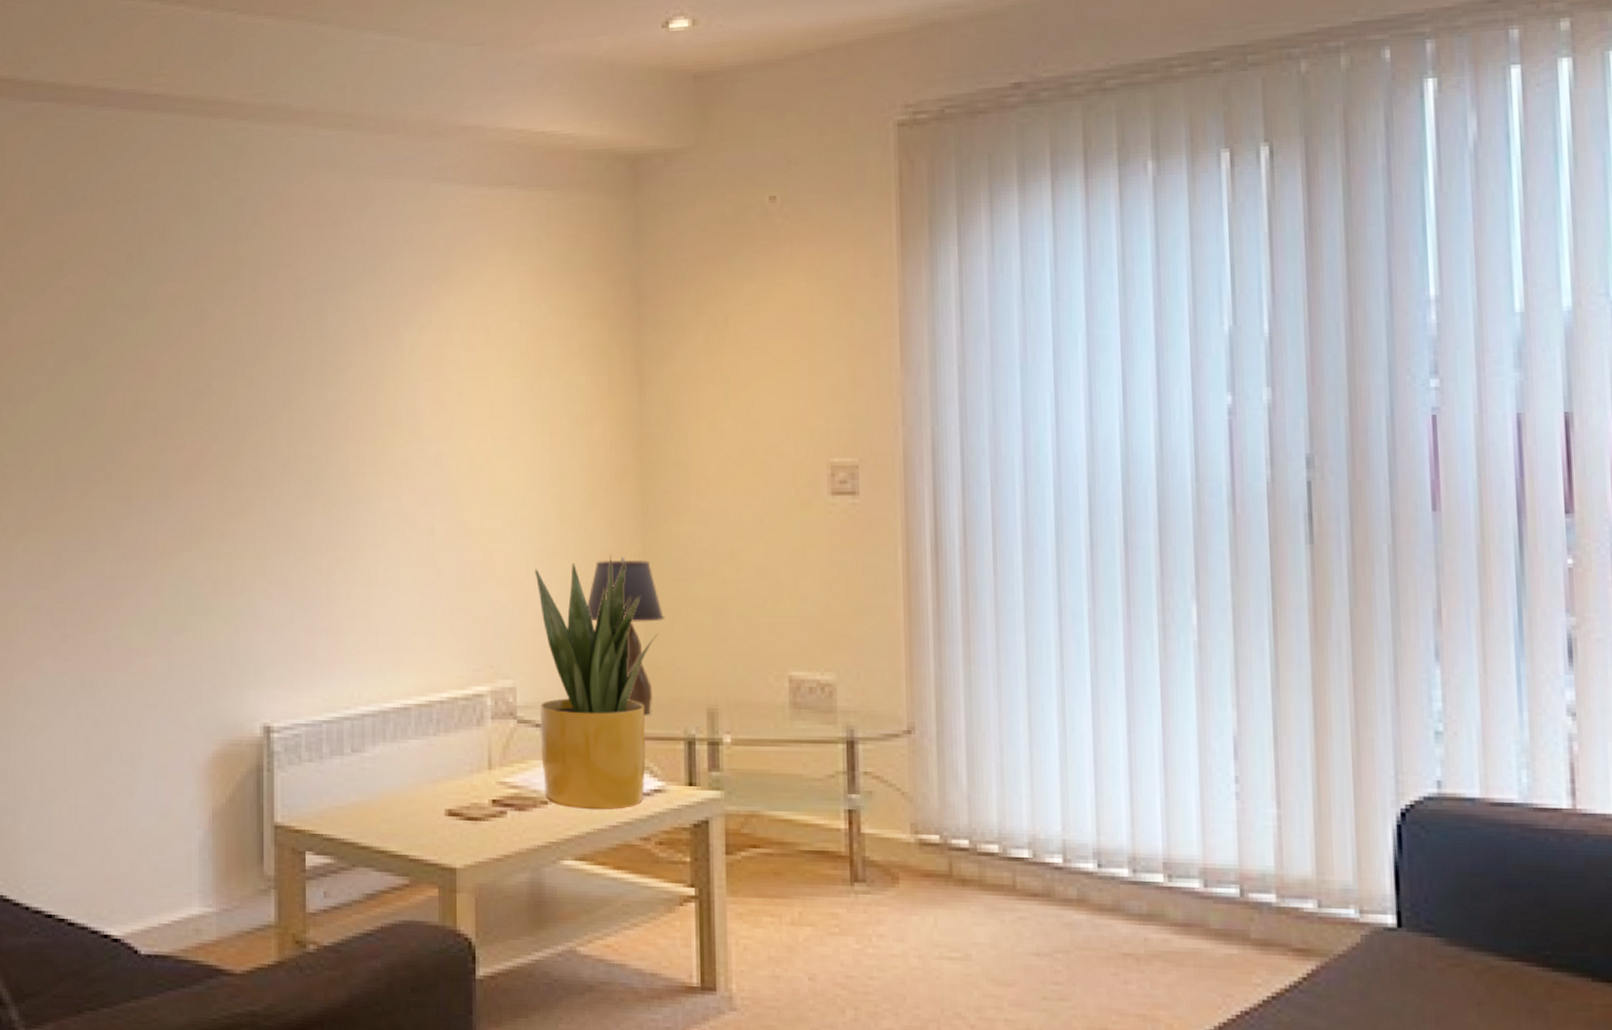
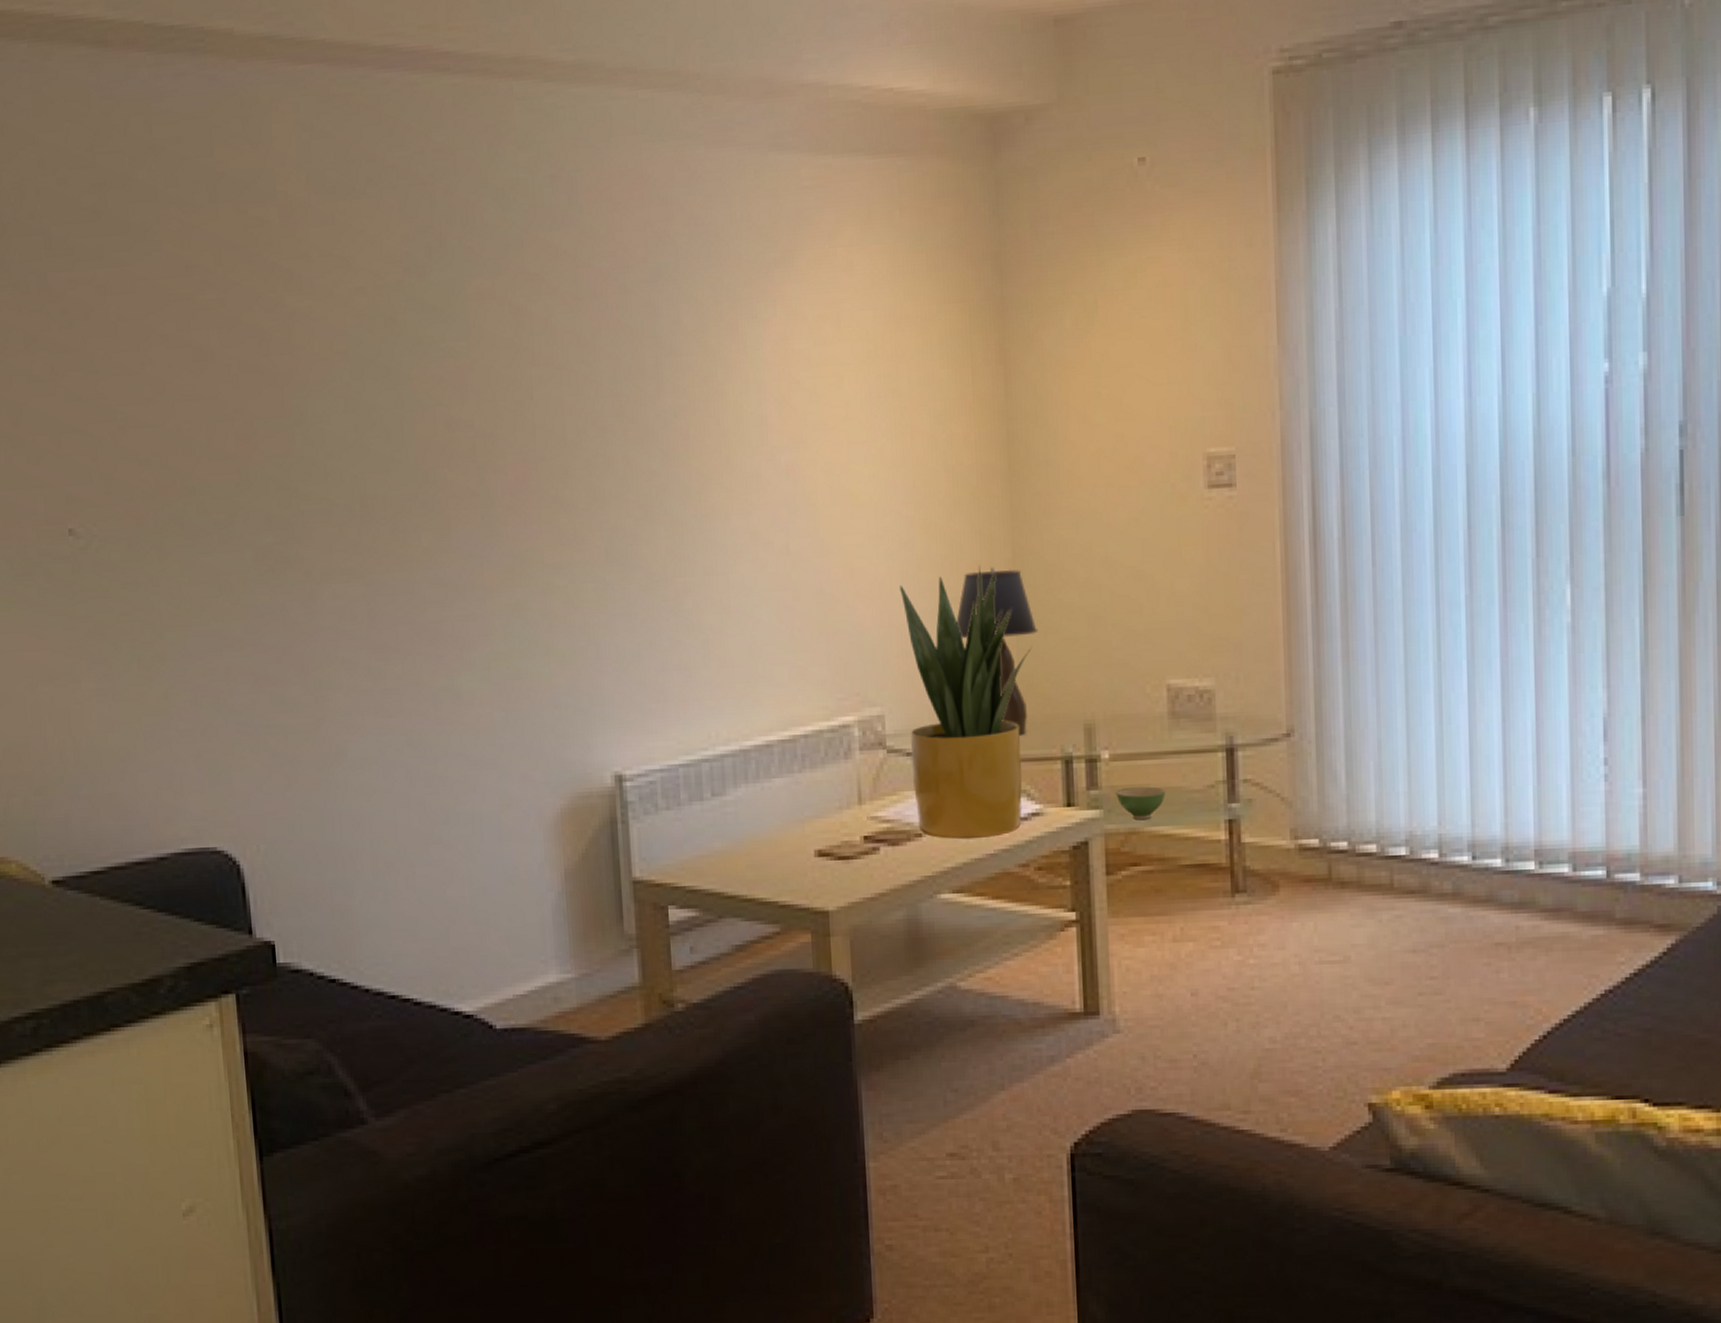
bowl: none [737,772,786,803] -> present [1115,786,1166,819]

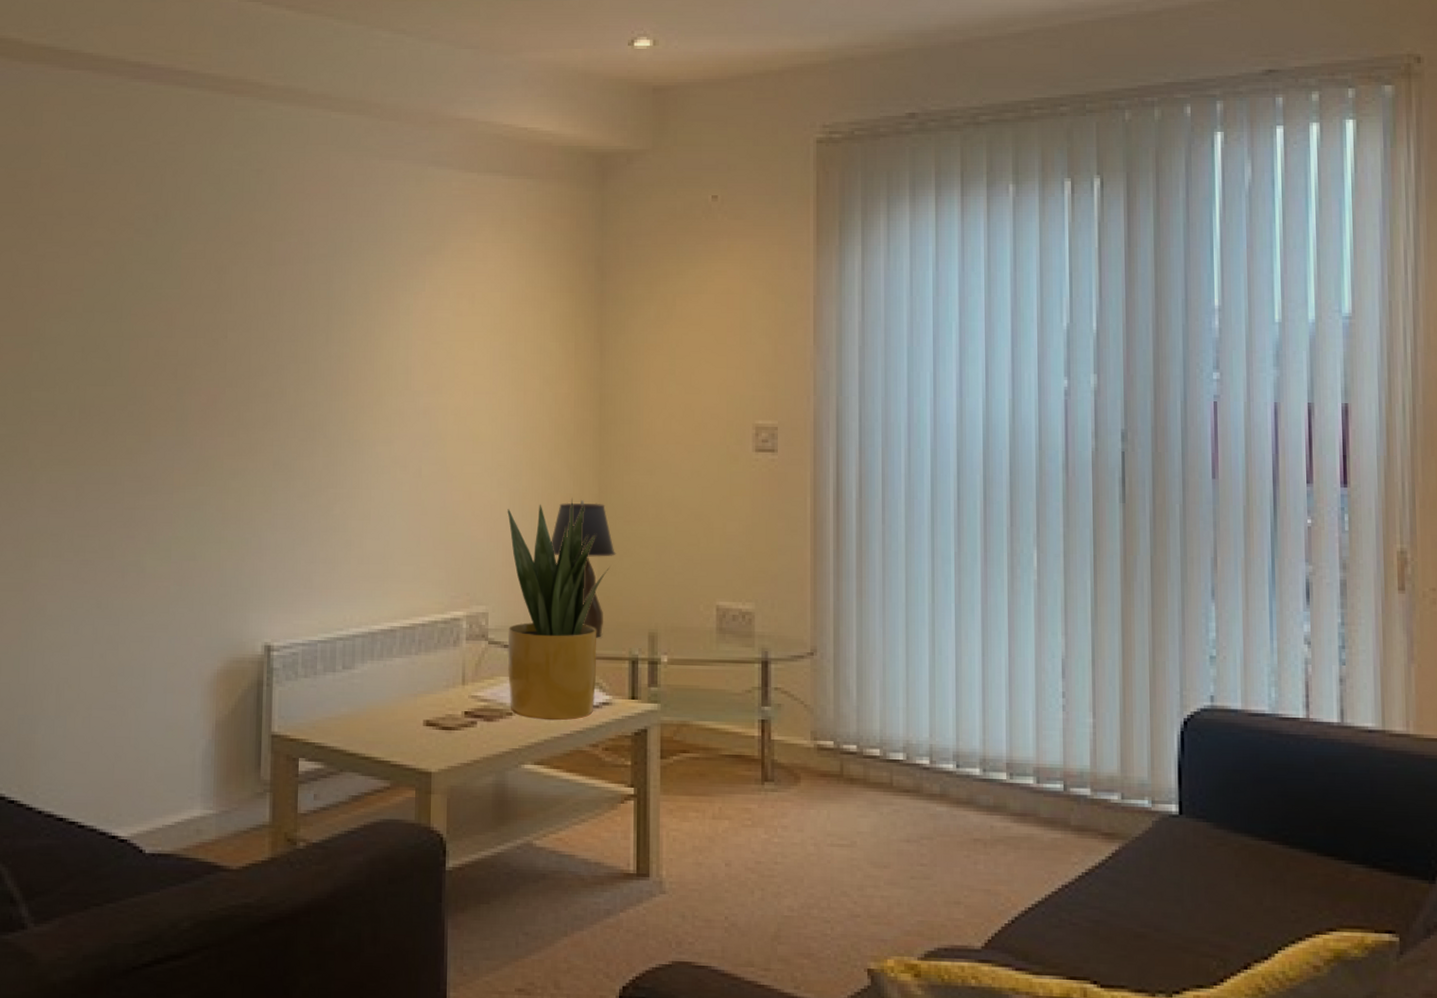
bowl: present [1115,786,1166,819] -> none [671,687,712,714]

